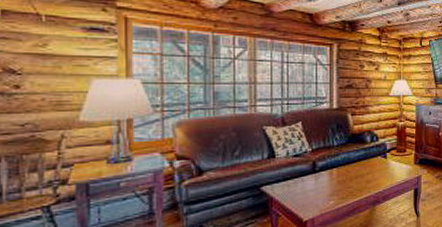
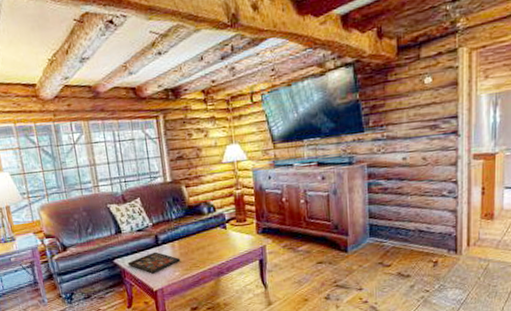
decorative tray: none [277,179,338,203] -> present [127,251,181,274]

